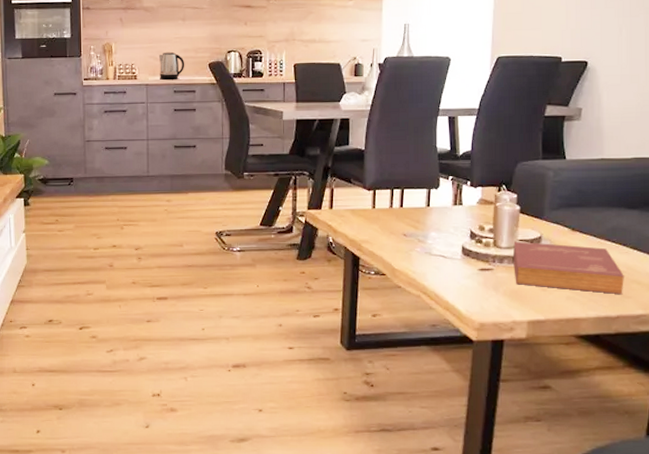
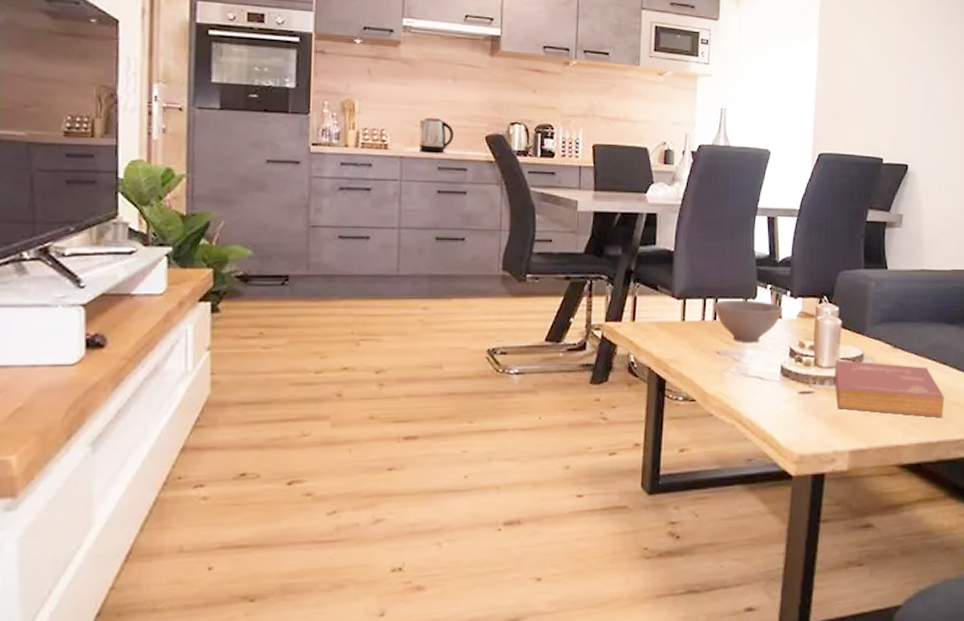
bowl: none [400,189,464,226] -> present [714,299,783,342]

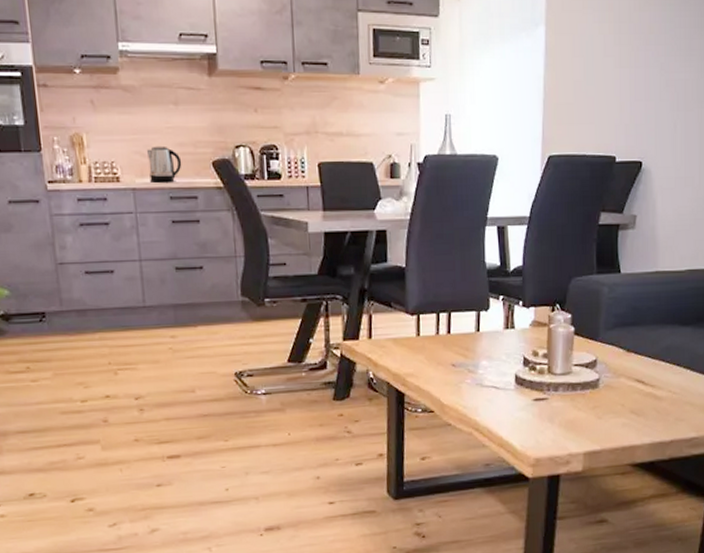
bowl: present [714,299,783,342] -> none [447,312,516,354]
book: present [834,359,944,418] -> none [567,366,678,418]

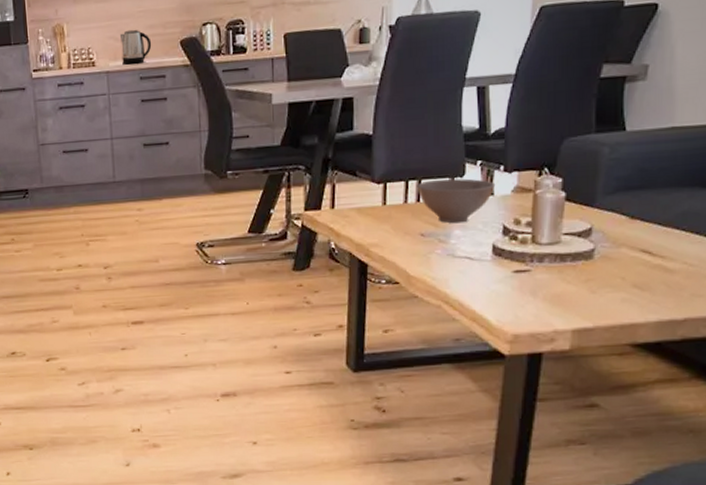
bowl: none [447,312,516,354] -> present [417,178,496,223]

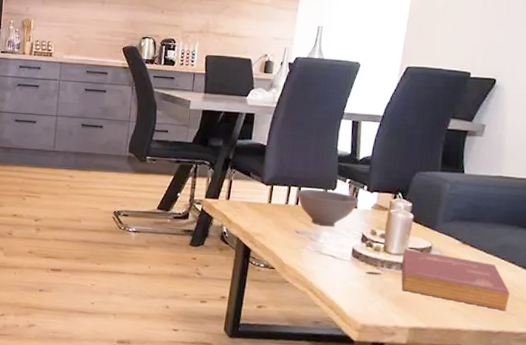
kettle: present [119,29,152,66] -> none [74,32,100,61]
book: none [555,235,695,294] -> present [401,248,510,311]

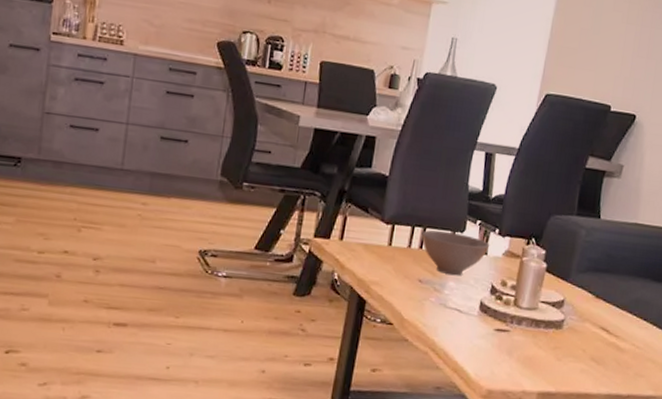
book: present [401,248,510,311] -> none [531,302,641,373]

